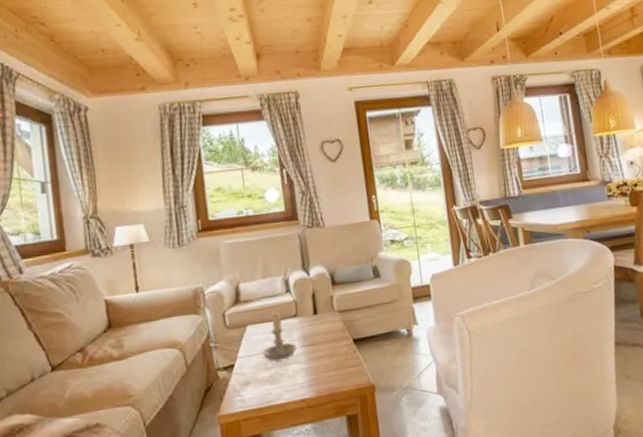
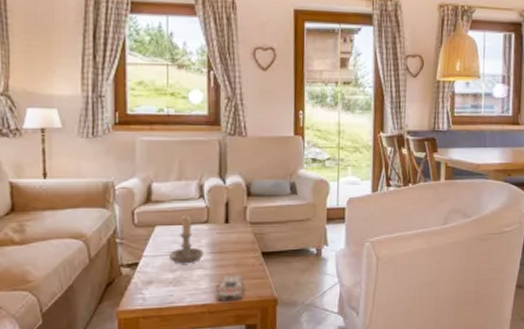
remote control: none [313,363,340,395] -> present [215,273,243,303]

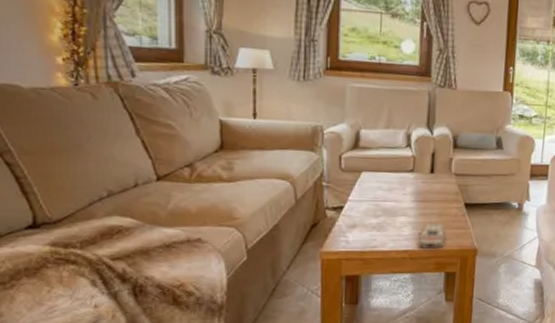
candle: present [169,214,204,264] -> none [374,161,408,211]

